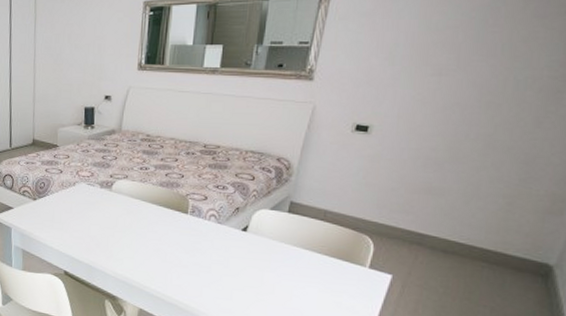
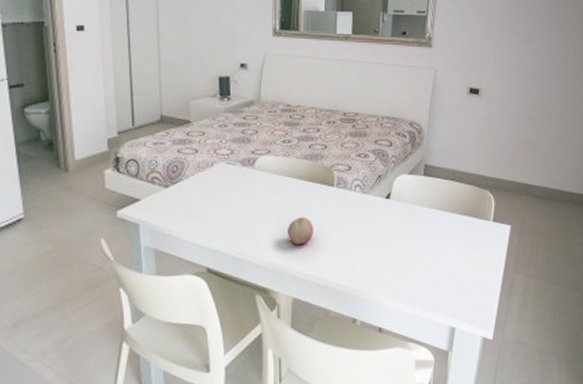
fruit: none [138,238,165,263] -> present [287,217,314,244]

